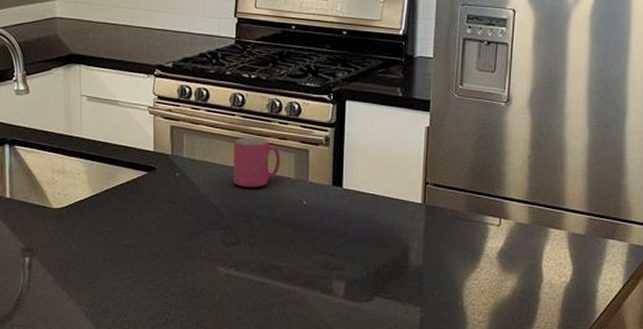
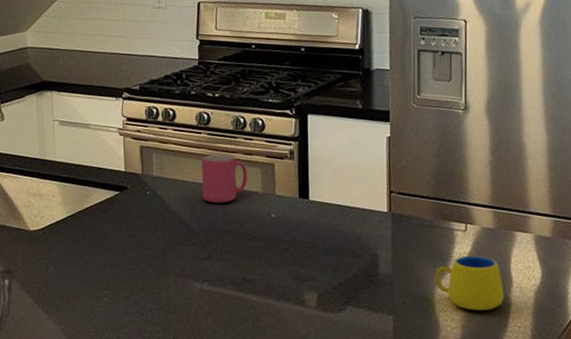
mug: none [465,250,533,306] -> present [435,255,504,311]

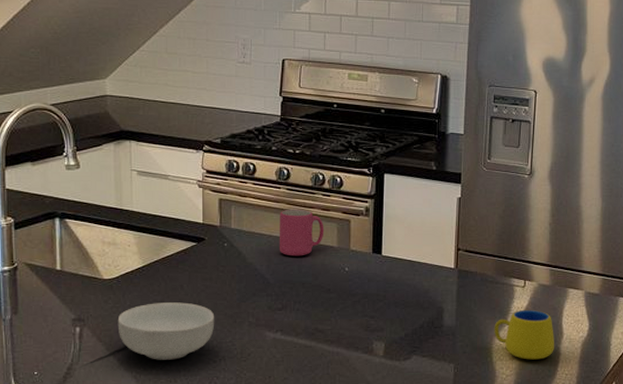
cereal bowl: none [44,253,141,313] -> present [117,302,215,360]

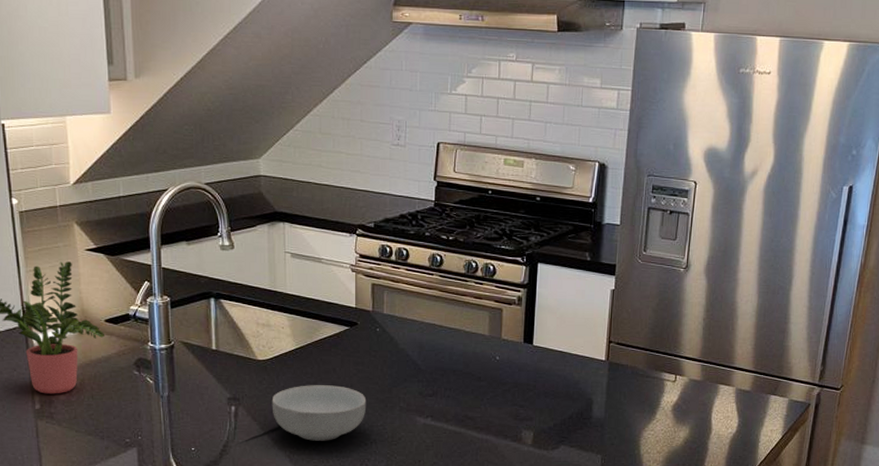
mug: present [279,209,324,256] -> none [430,296,476,344]
mug: present [494,309,554,360] -> none [642,404,703,454]

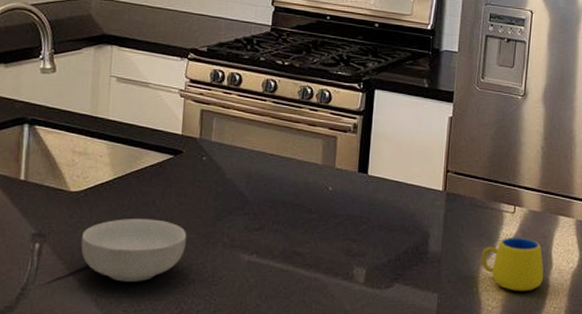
mug: none [642,404,703,454] -> present [481,237,543,291]

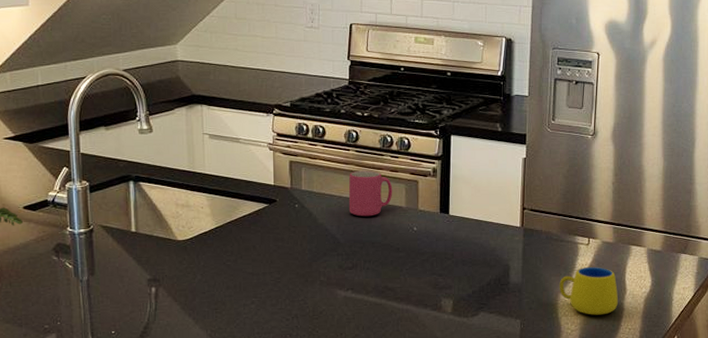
cereal bowl: present [81,219,187,282] -> none [192,262,287,319]
mug: none [260,123,310,173] -> present [348,170,393,217]

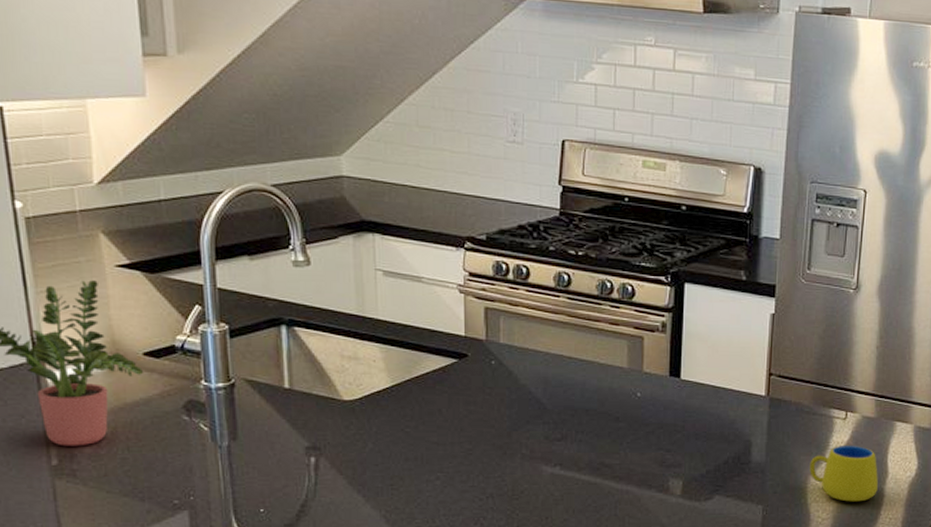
mug: present [348,170,393,217] -> none [557,322,613,378]

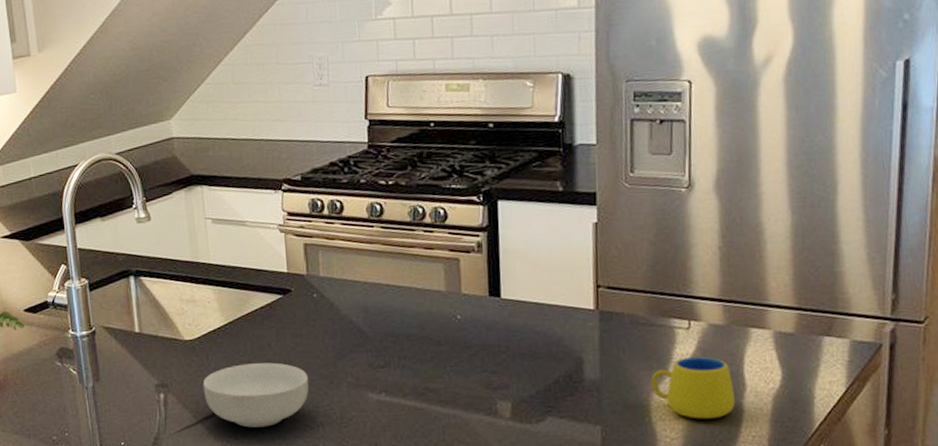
cereal bowl: none [361,430,481,497] -> present [202,362,309,428]

